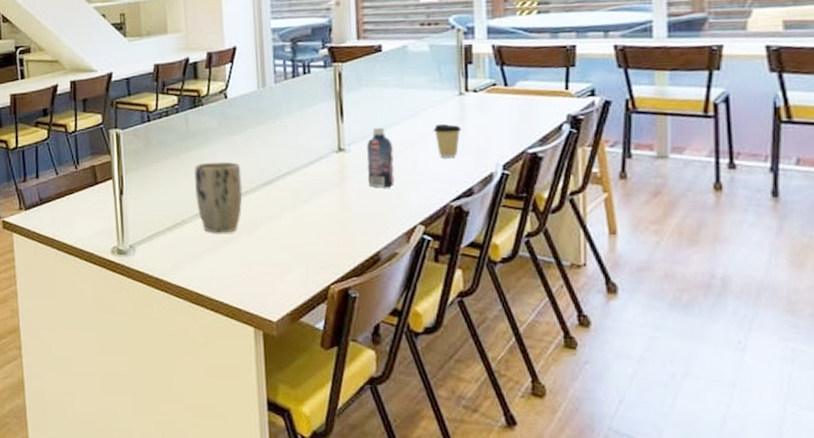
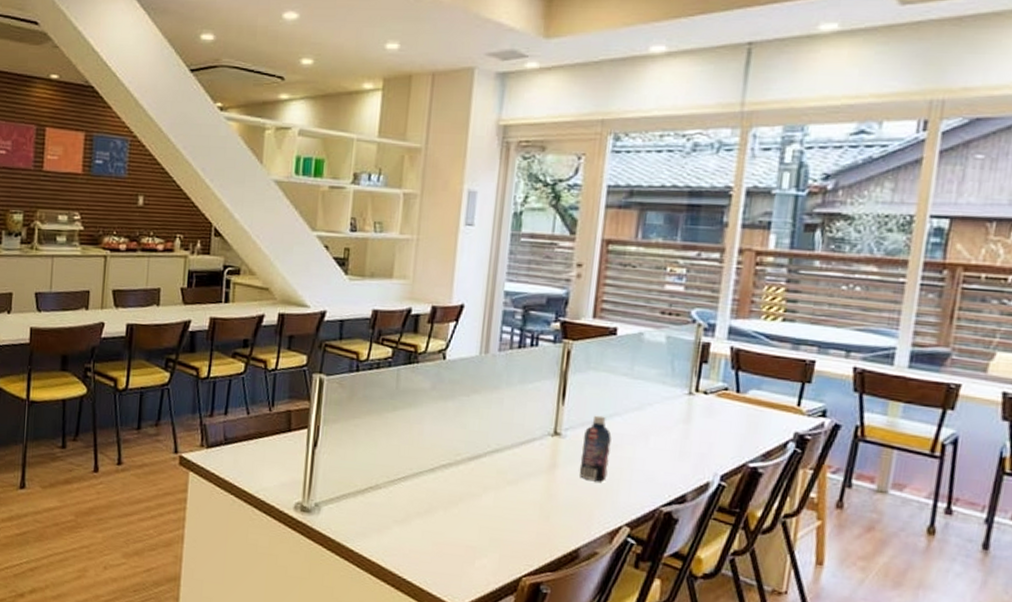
plant pot: present [193,161,243,233] -> none [394,425,448,506]
coffee cup: present [433,123,461,158] -> none [655,421,685,460]

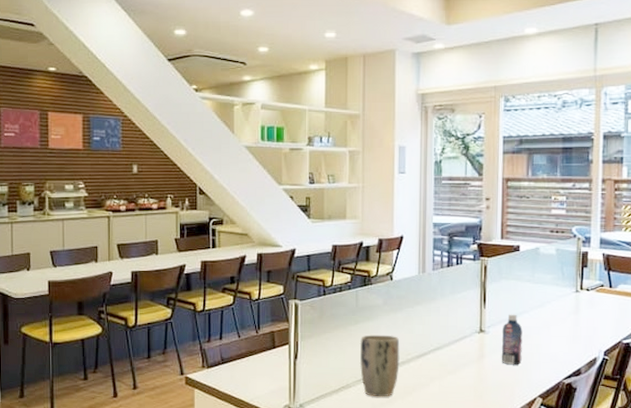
plant pot: none [394,425,448,506] -> present [359,335,400,397]

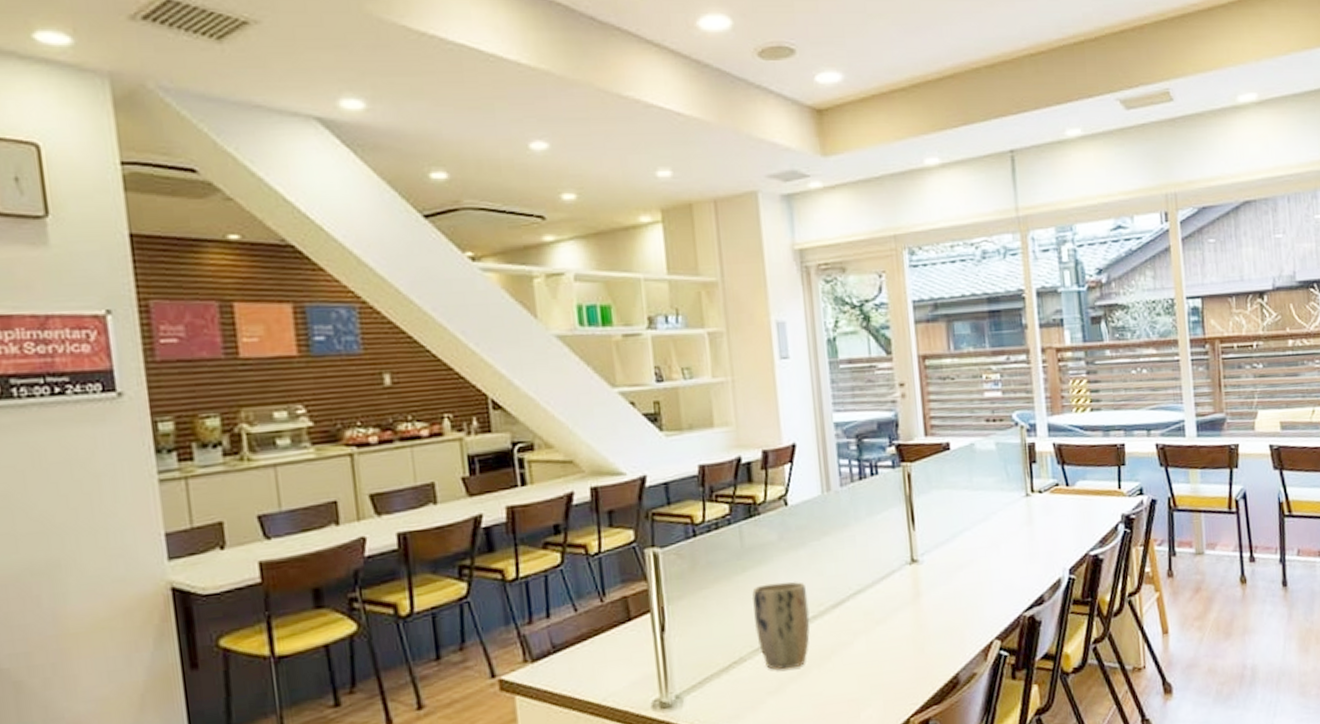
bottle: present [501,314,523,365] -> none [939,533,969,602]

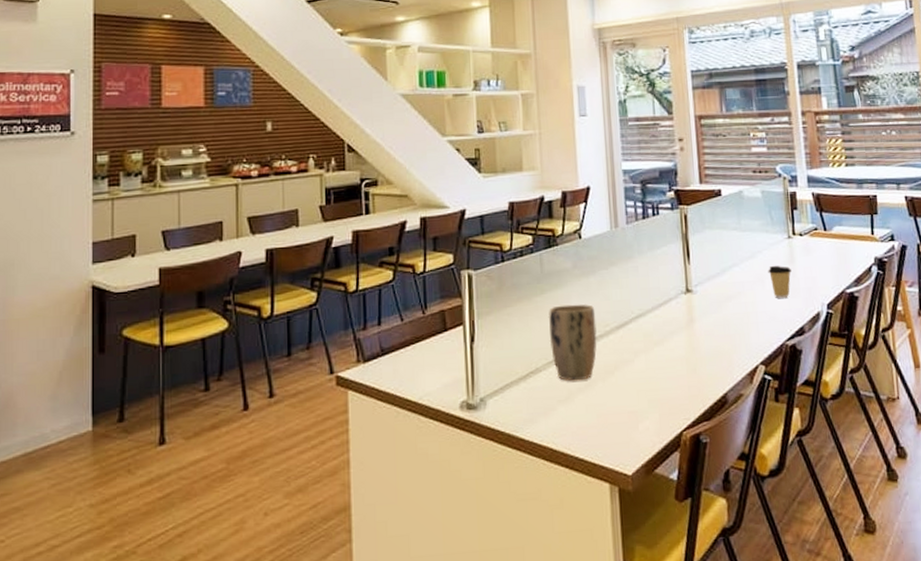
coffee cup: none [1003,527,1030,565] -> present [768,265,791,298]

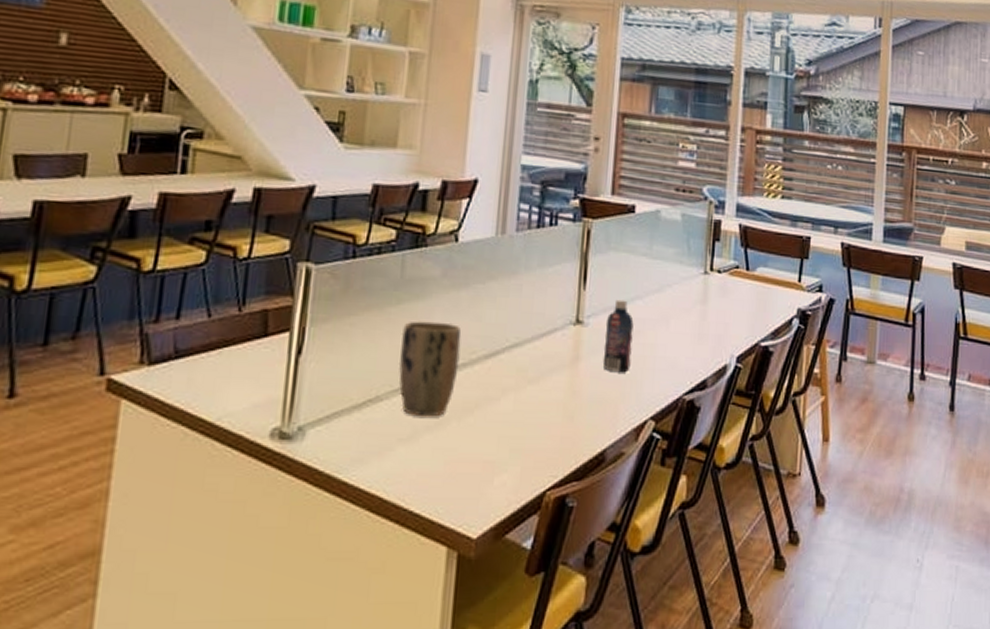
bottle: none [711,268,737,329] -> present [602,299,634,373]
coffee cup: present [768,265,791,298] -> none [675,303,702,344]

